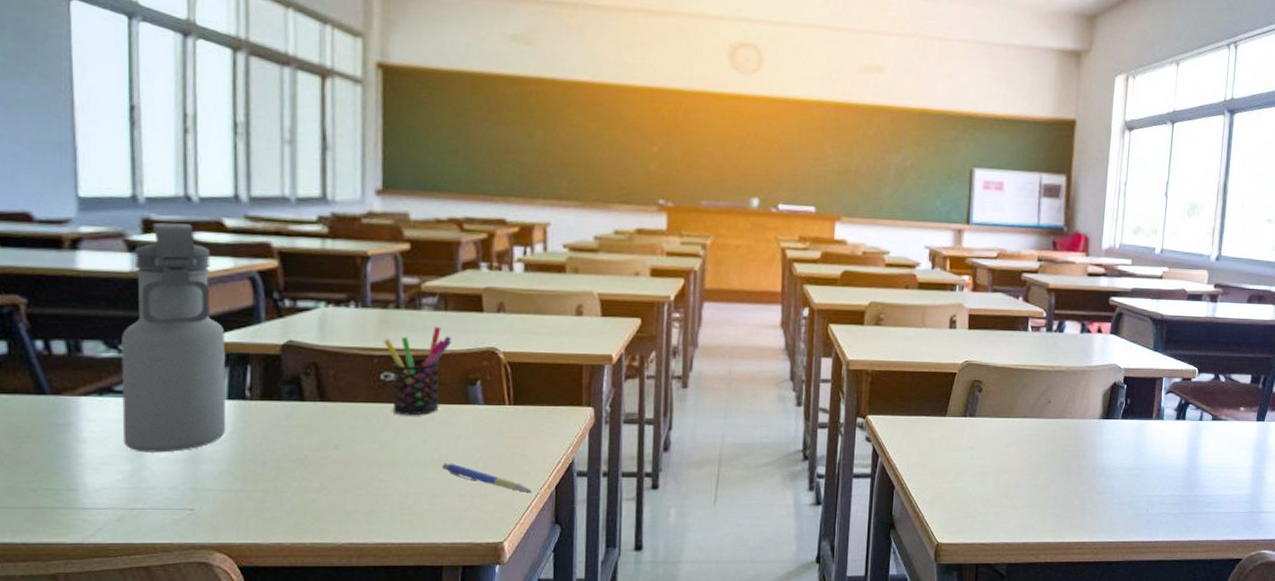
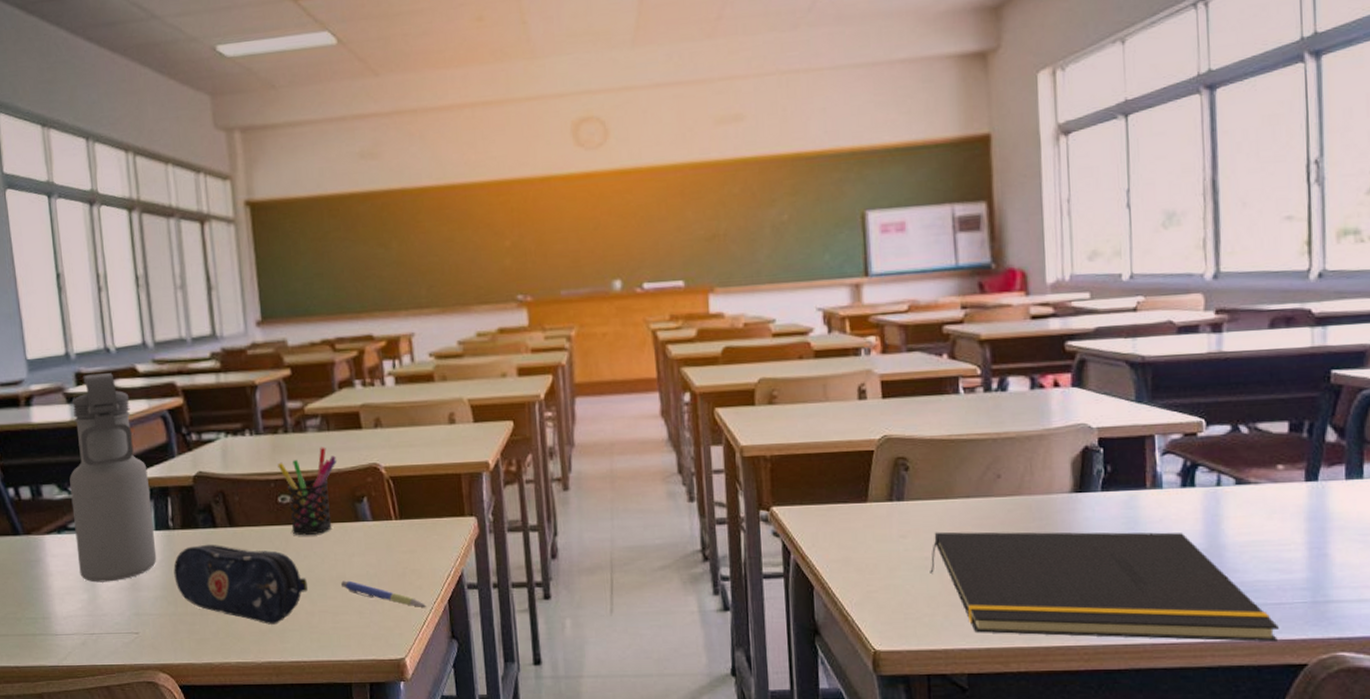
pencil case: none [246,417,404,505] -> present [173,544,308,625]
notepad: none [988,445,1227,542] -> present [930,531,1279,643]

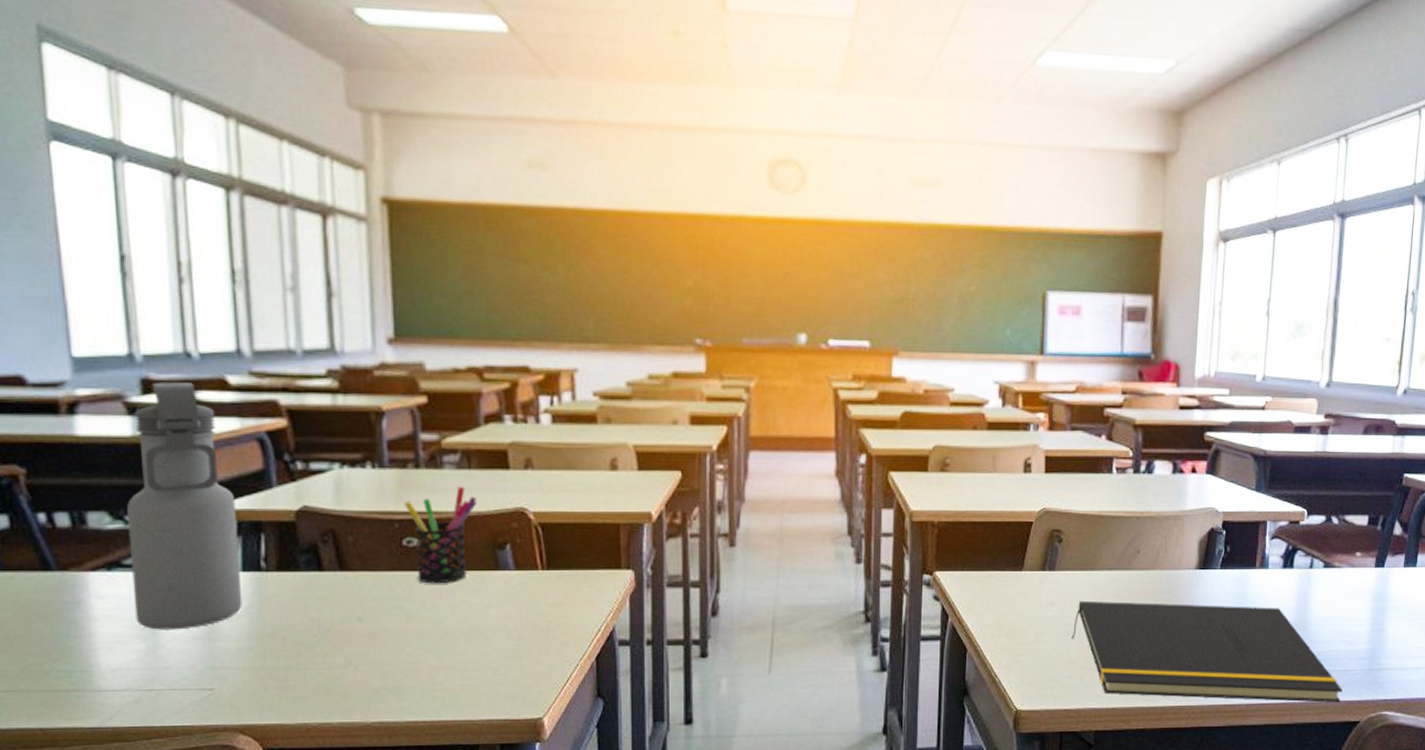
pencil case: present [173,544,308,625] -> none [264,589,433,681]
pen: present [340,580,426,607] -> none [472,634,571,664]

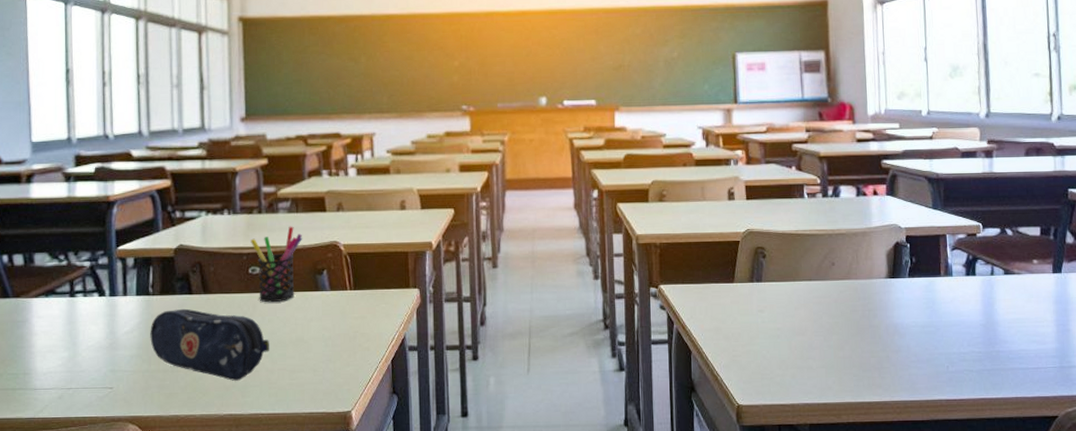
water bottle: present [127,382,243,630] -> none [61,157,136,342]
pencil case: none [264,589,433,681] -> present [150,308,269,381]
notepad: present [1071,600,1342,703] -> none [781,307,1037,399]

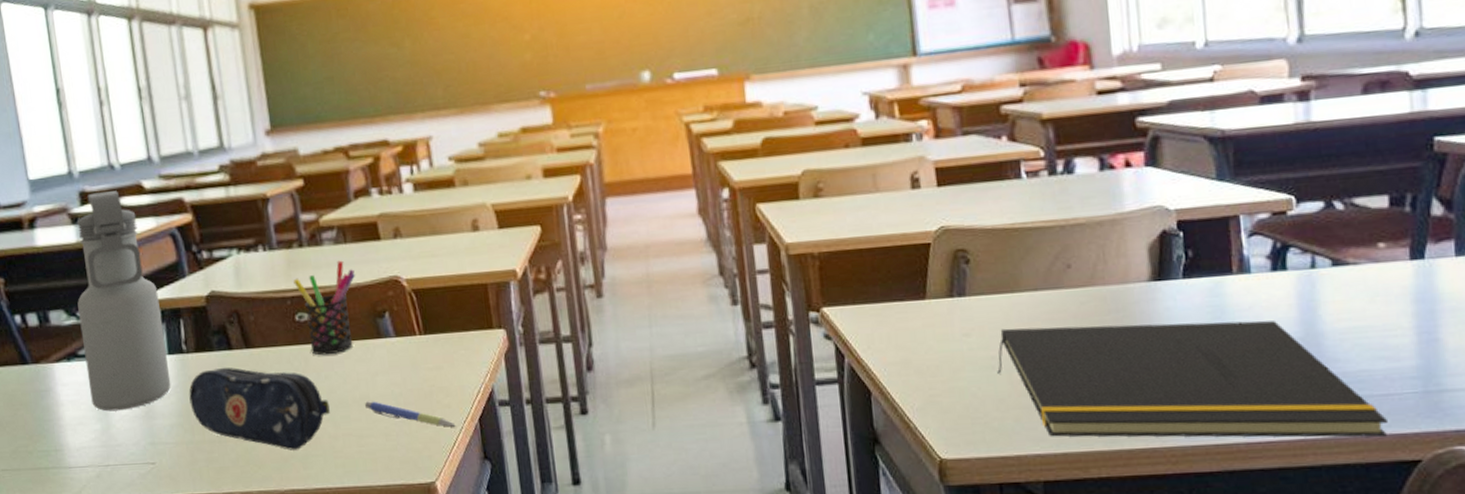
water bottle: none [61,157,136,342] -> present [77,191,171,412]
pen: none [299,342,372,366] -> present [364,401,456,427]
notepad: none [781,307,1037,399] -> present [997,320,1387,438]

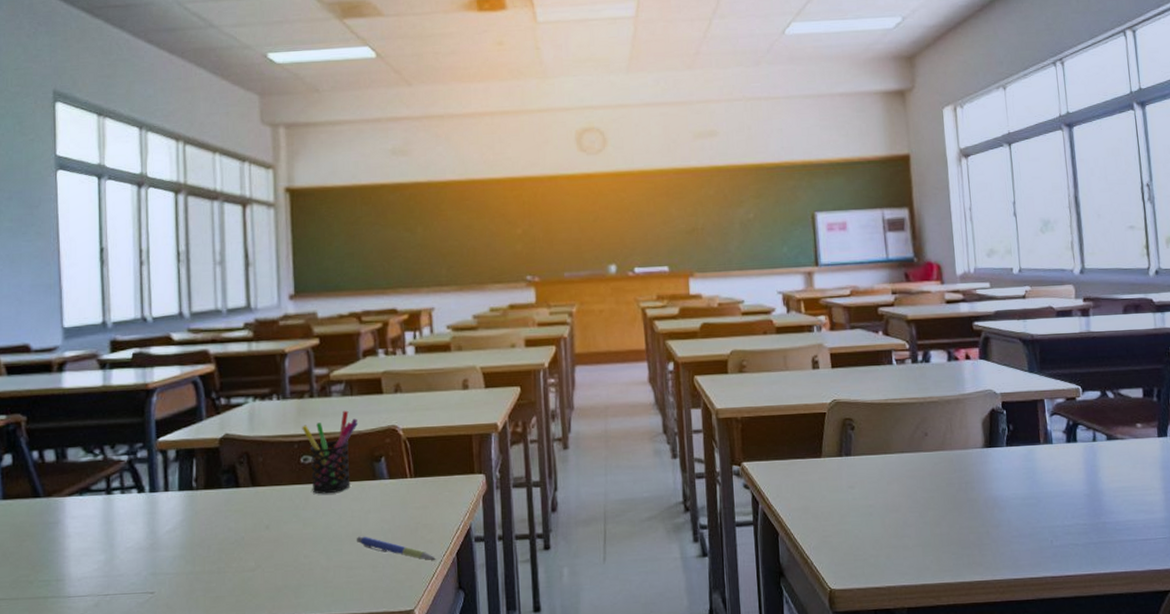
water bottle: present [77,191,171,412] -> none [96,341,178,543]
pencil case: present [189,367,330,451] -> none [194,503,324,581]
notepad: present [997,320,1387,438] -> none [874,480,1147,573]

